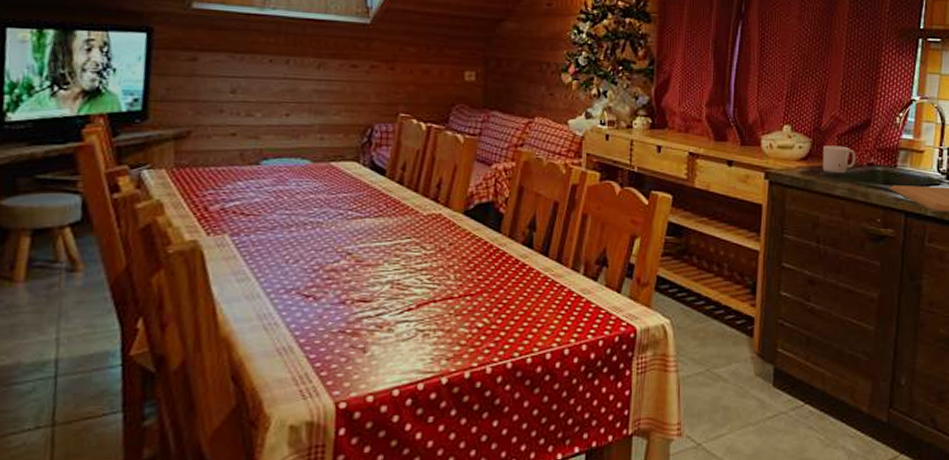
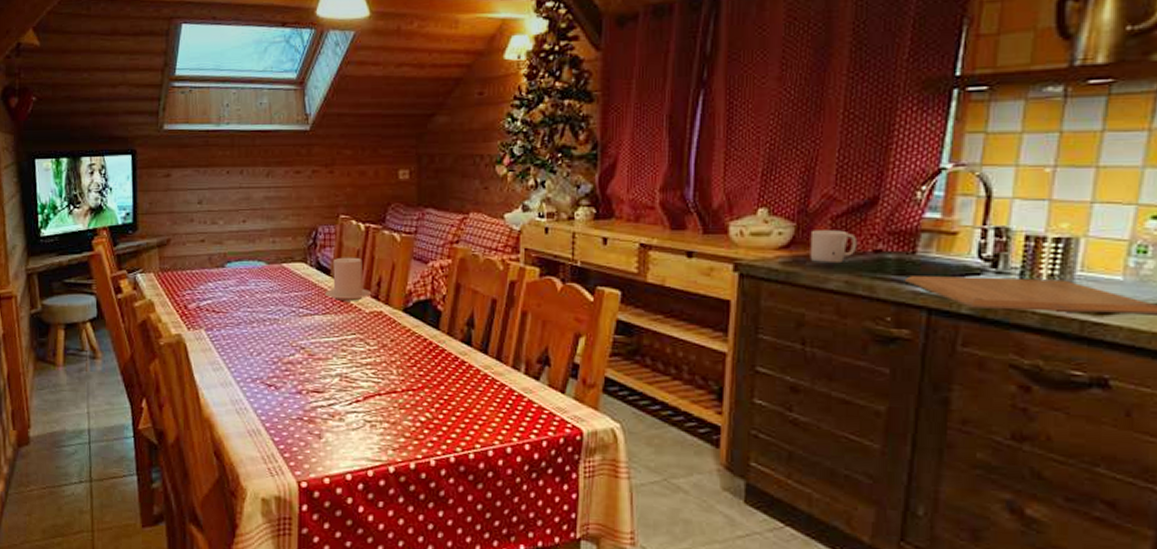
candle: none [378,157,431,203] -> present [324,257,372,301]

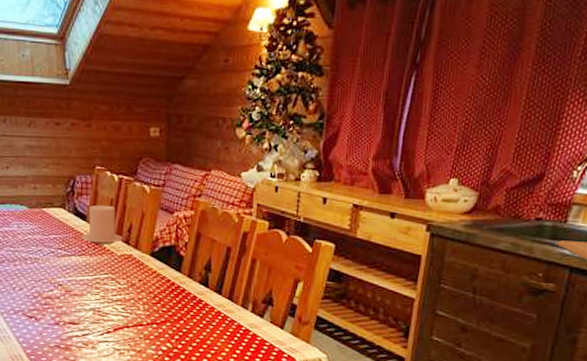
mug: present [810,230,858,264] -> none [486,199,525,228]

